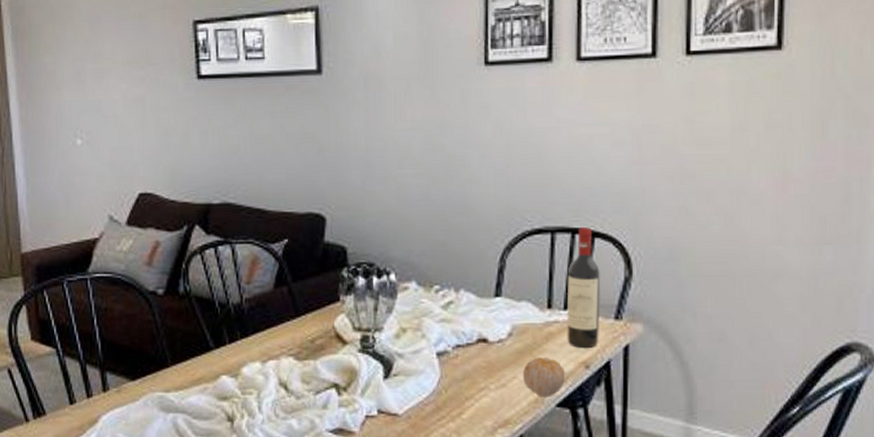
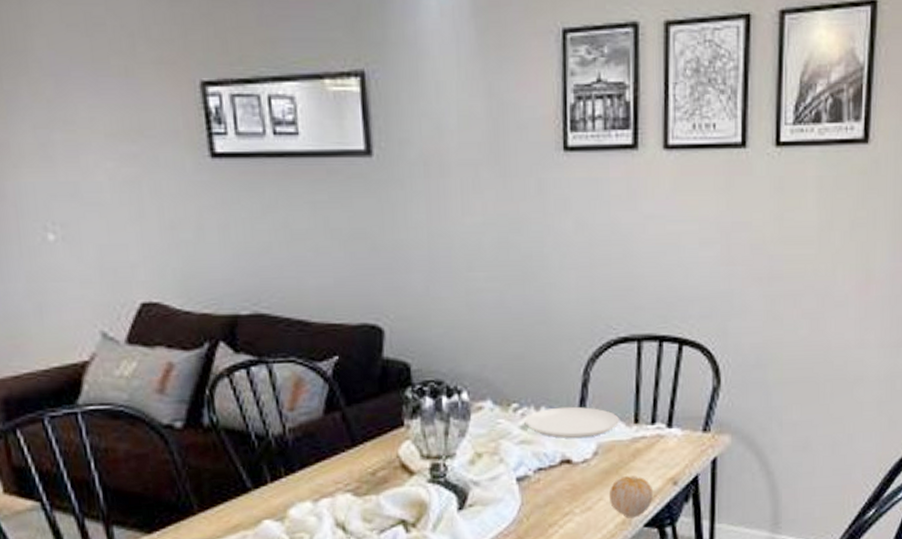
plate: none [445,290,534,320] -> present [524,406,620,439]
wine bottle: present [566,227,601,348] -> none [654,334,689,463]

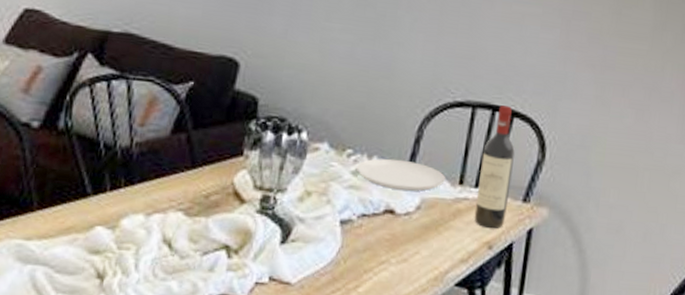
fruit: present [608,476,654,517] -> none [425,234,469,275]
wine bottle: none [654,334,689,463] -> present [474,105,516,228]

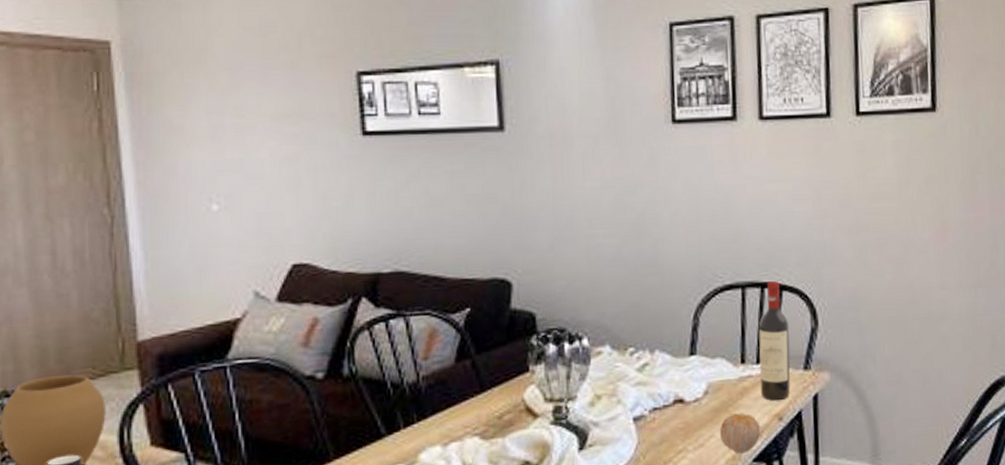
plate: present [356,158,446,192] -> none [640,349,728,380]
fruit: none [425,234,469,275] -> present [719,413,761,453]

